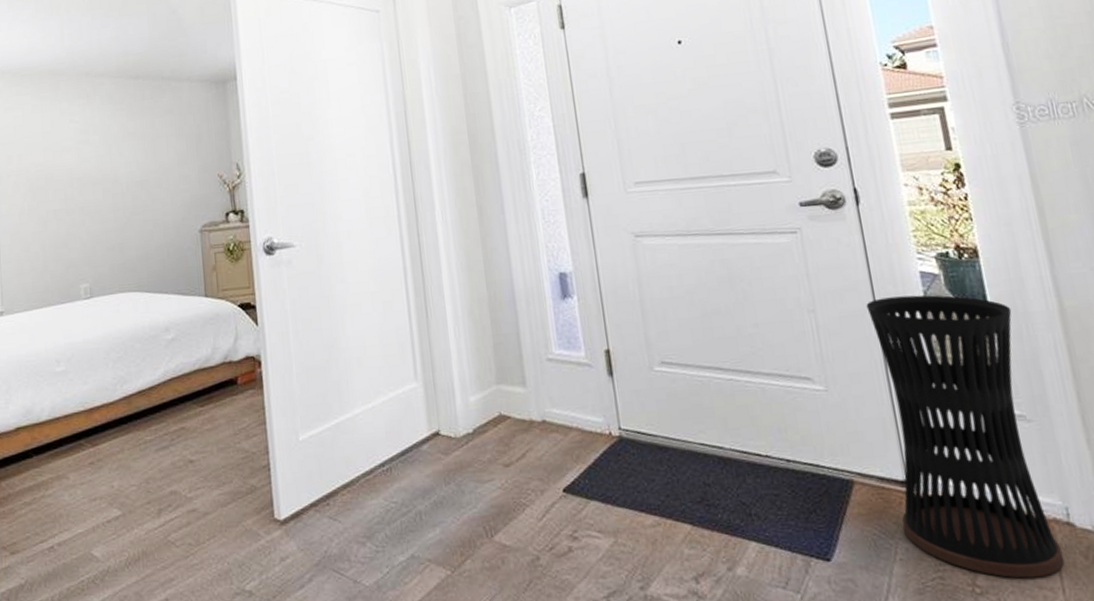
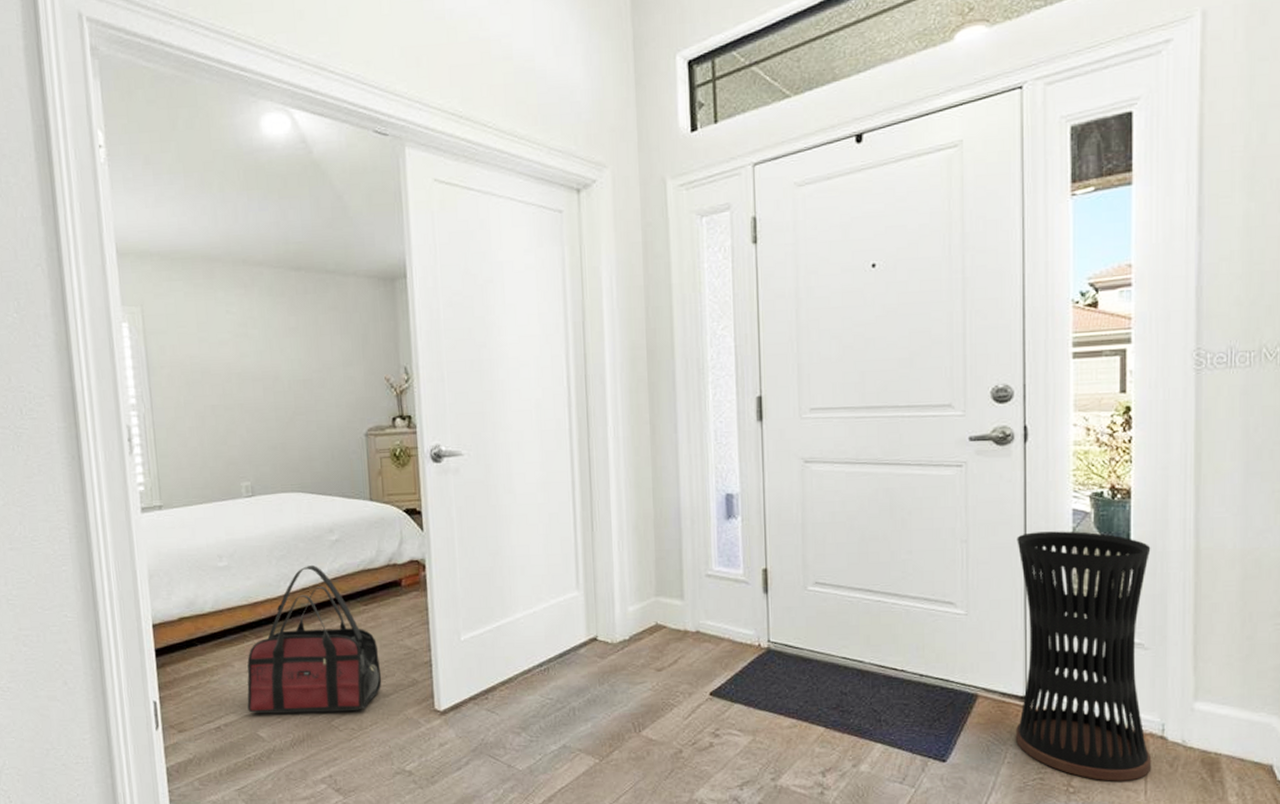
duffel bag: none [81,365,220,530] -> present [247,564,382,714]

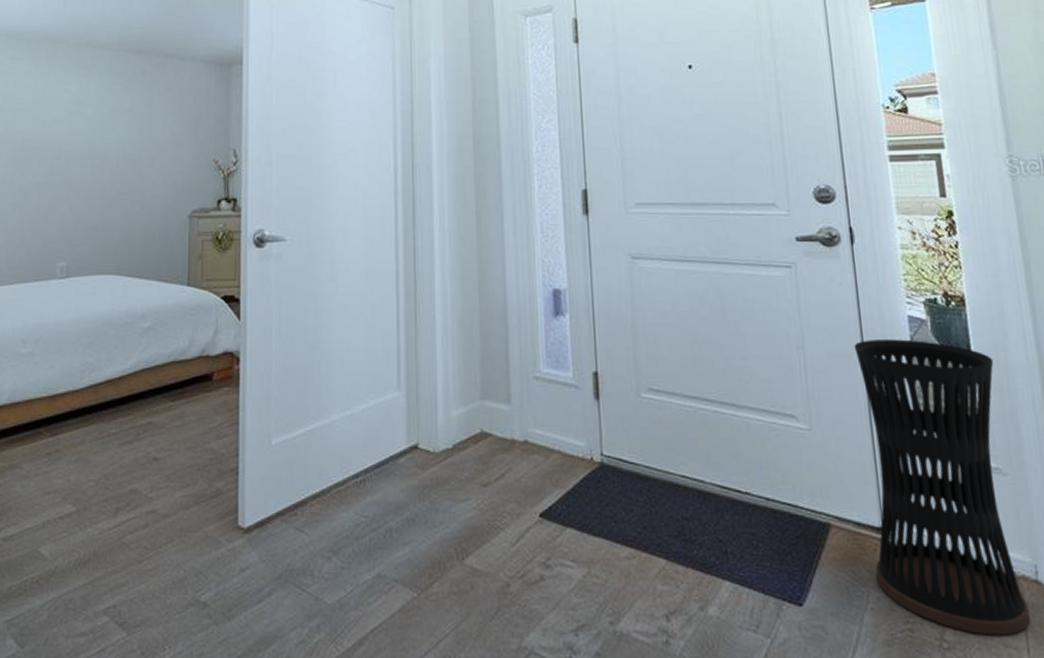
duffel bag: present [247,564,382,714] -> none [31,354,183,527]

